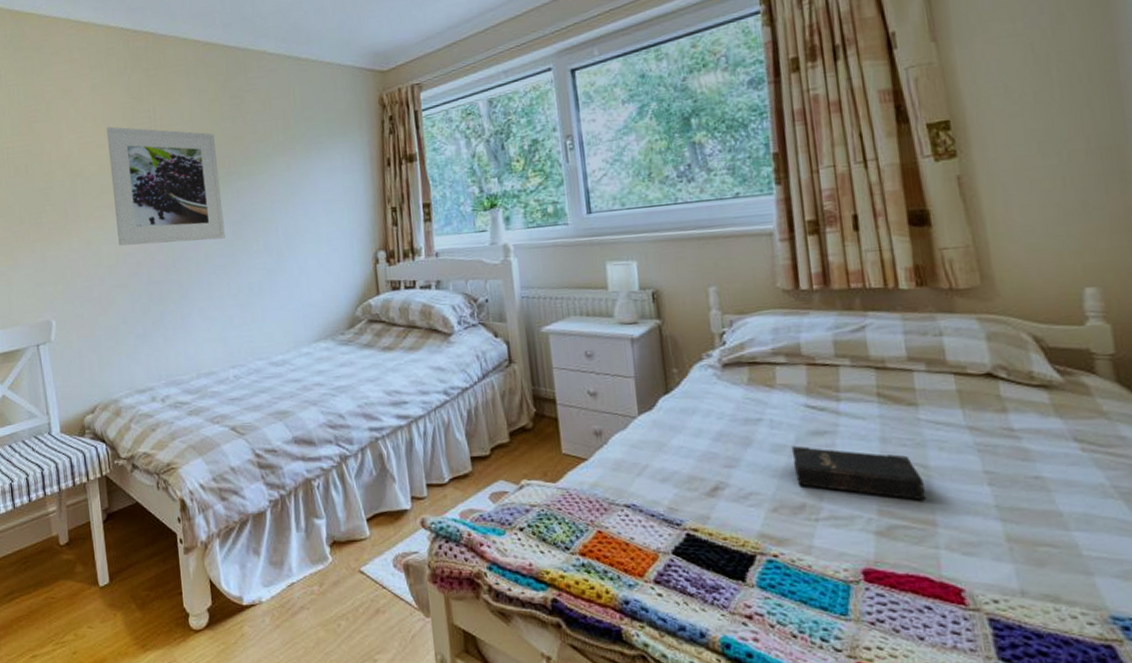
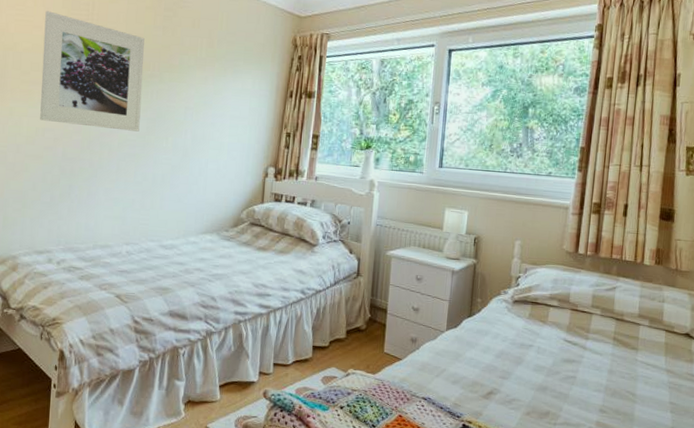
hardback book: present [791,445,926,501] -> none [547,368,630,418]

